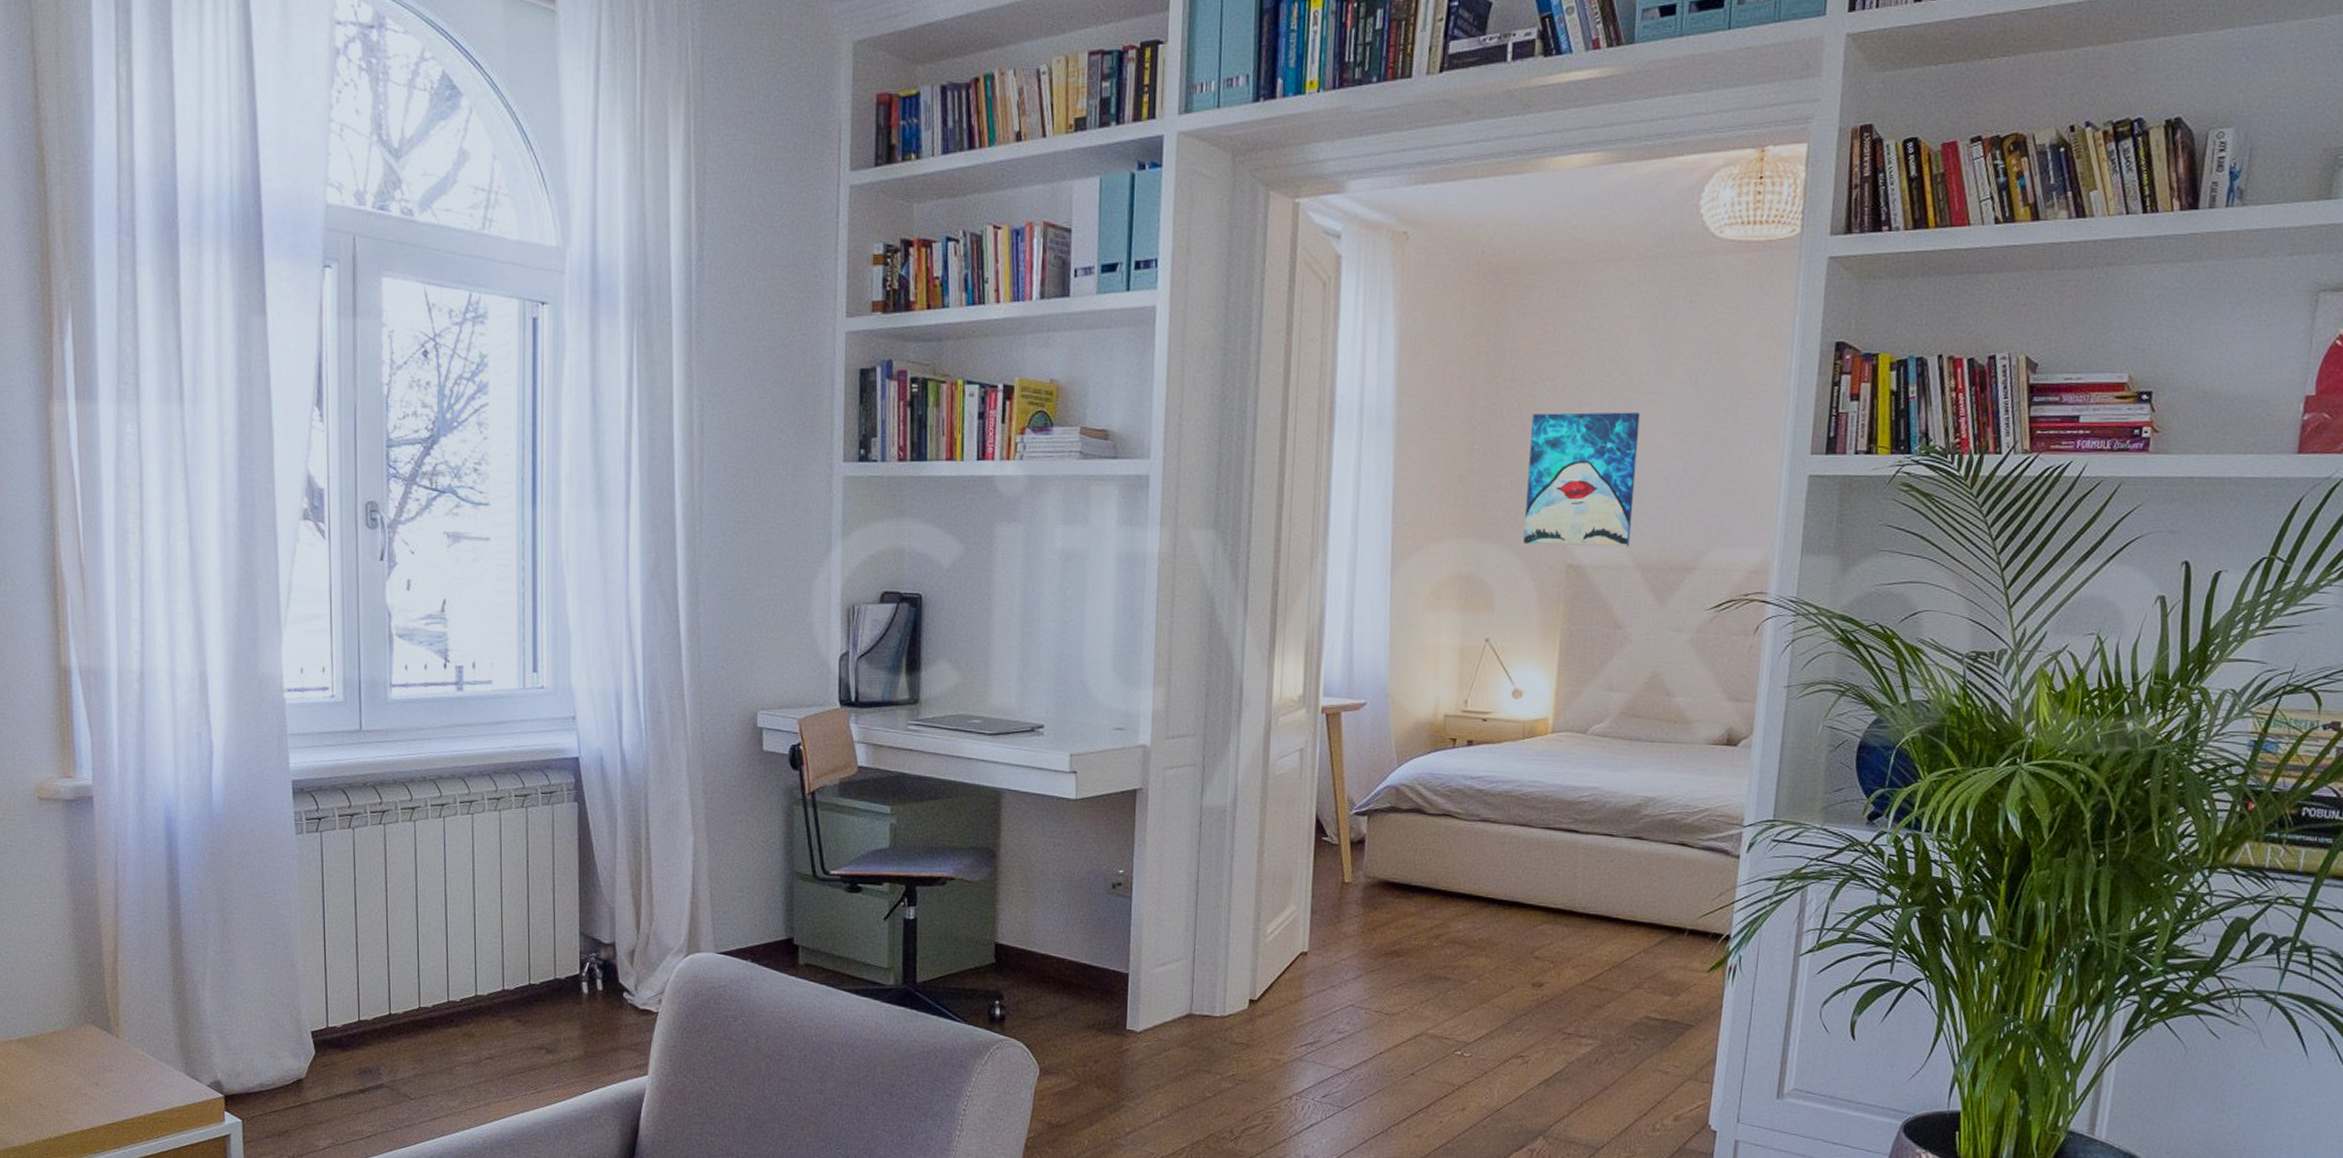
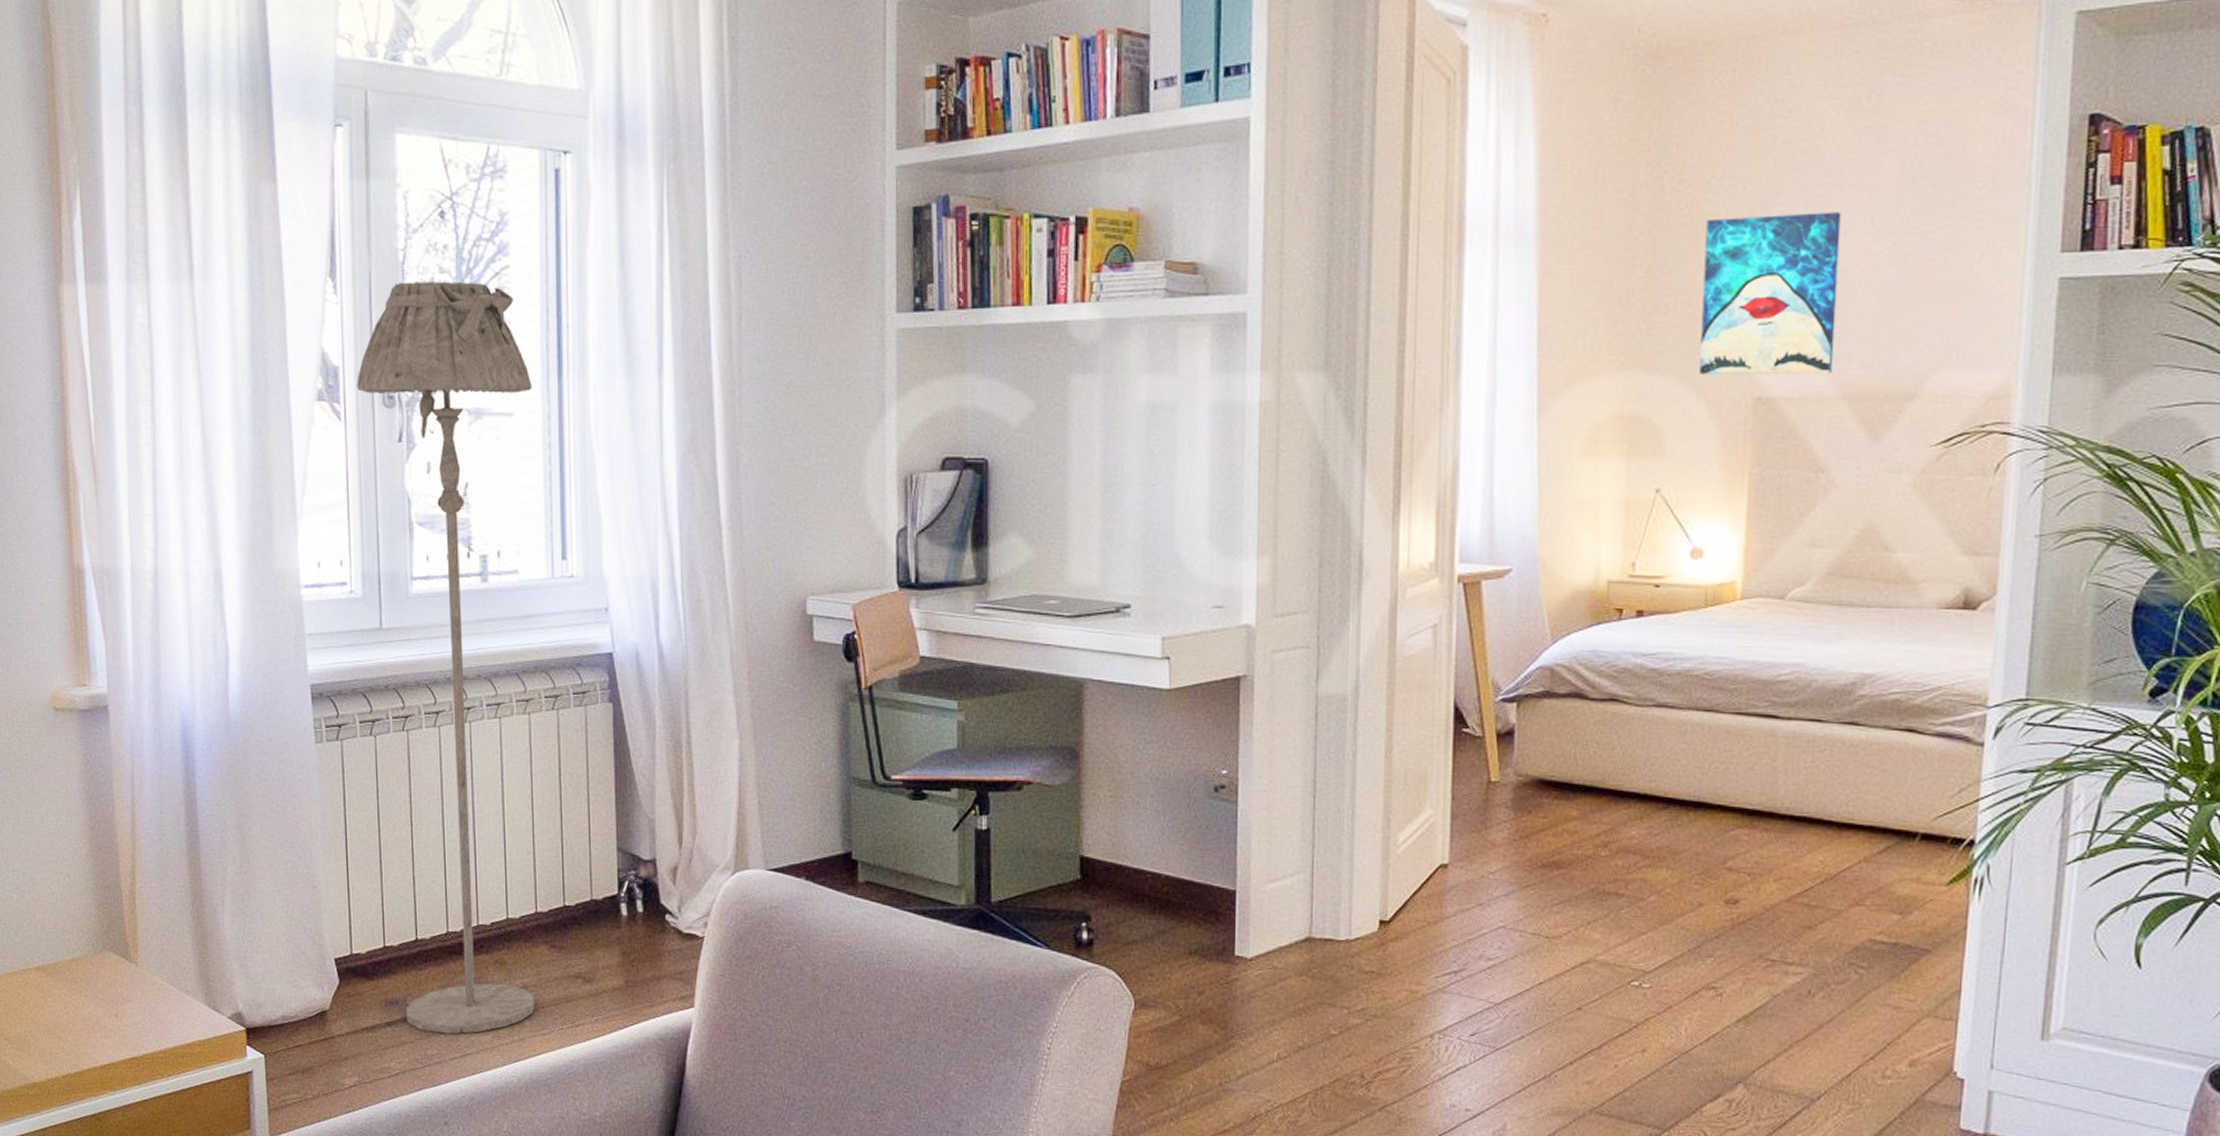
floor lamp: none [341,414,508,1100] -> present [357,281,536,1034]

